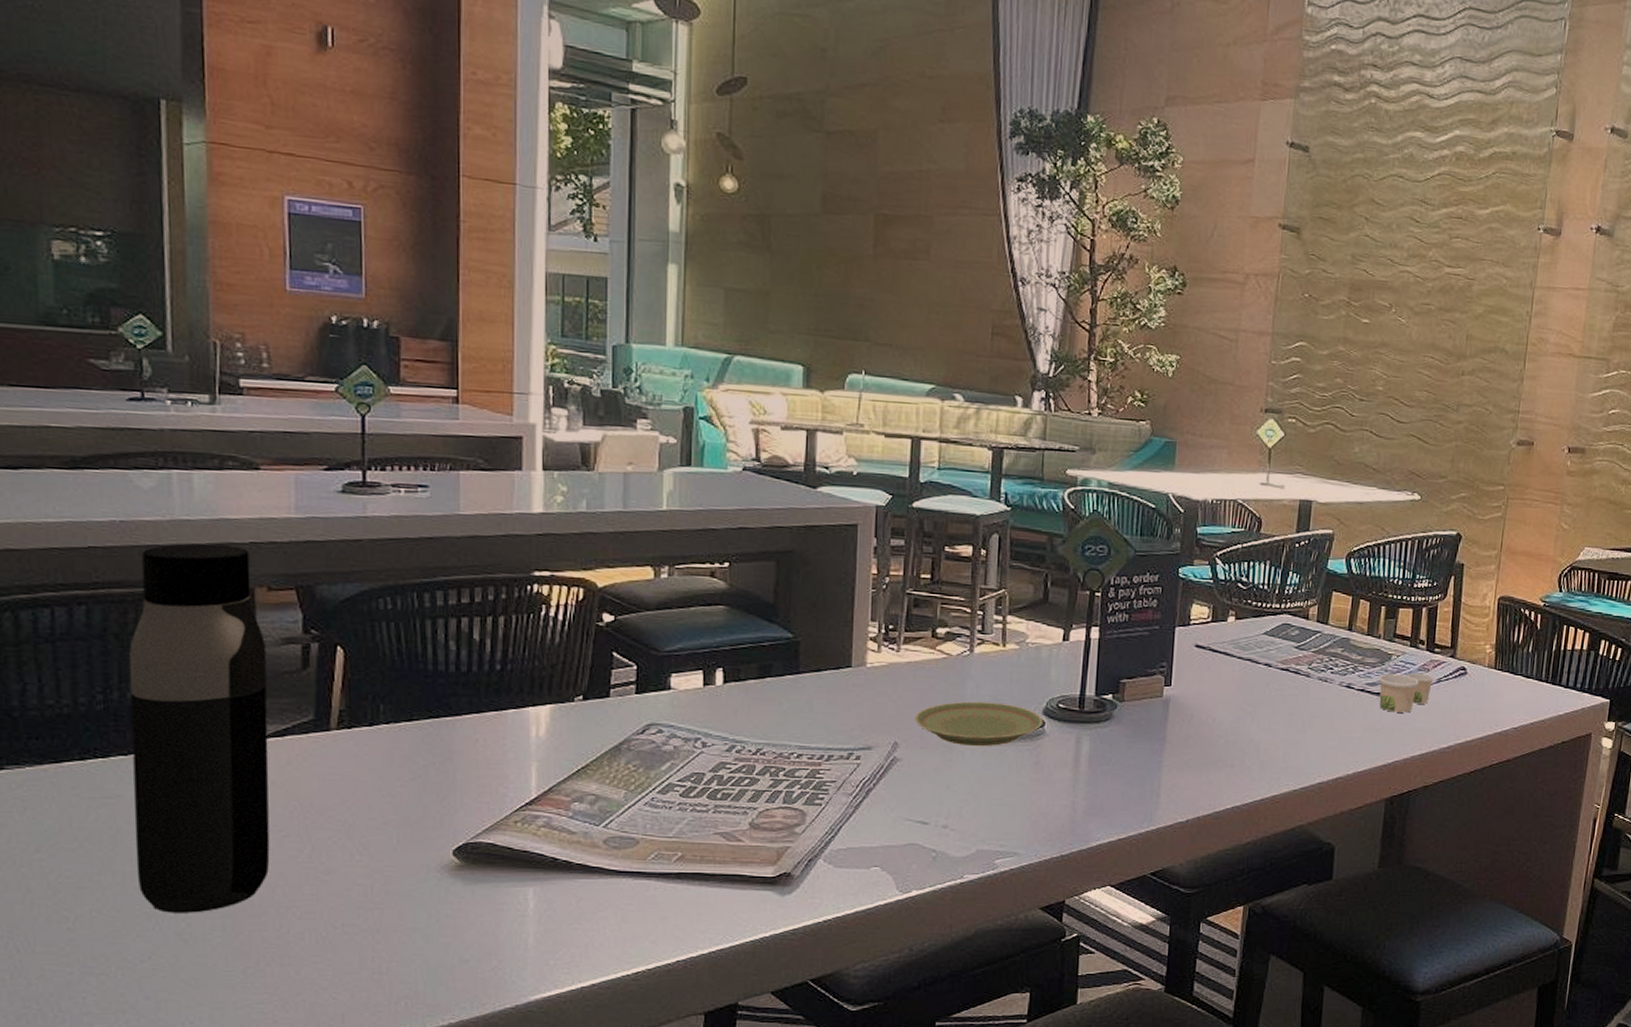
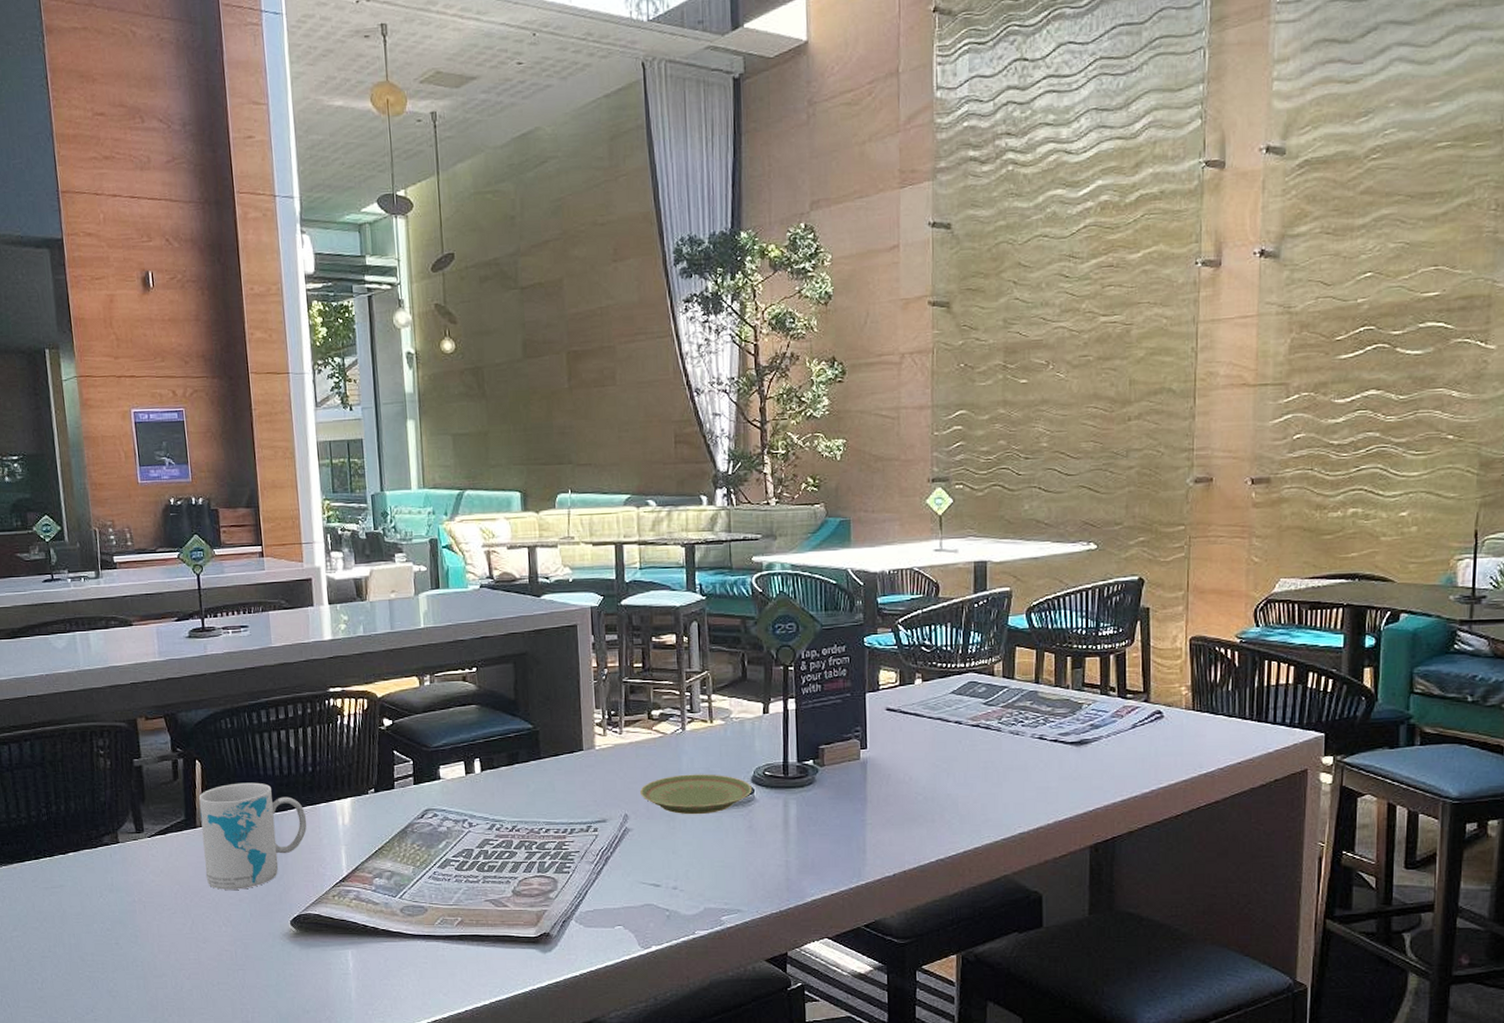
water bottle: present [128,543,270,913] -> none [59,687,165,975]
mug: none [337,678,488,810] -> present [198,782,307,890]
paper cup: present [1378,672,1434,713] -> none [1071,719,1129,760]

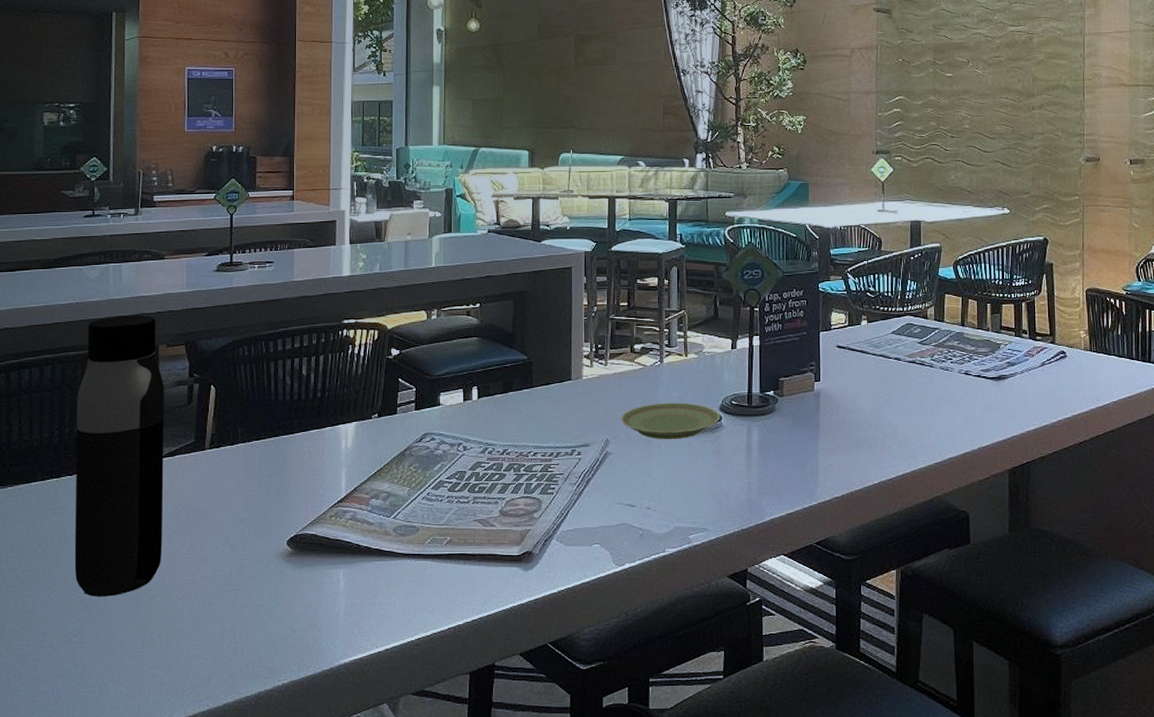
water bottle: none [59,687,165,975] -> present [74,315,164,597]
mug: present [198,782,307,890] -> none [209,407,312,510]

